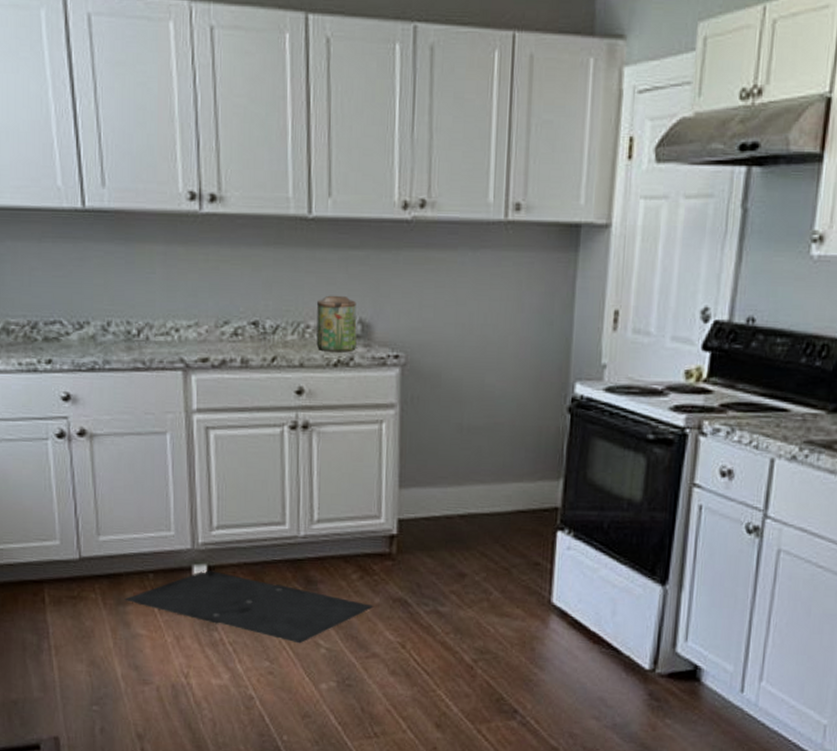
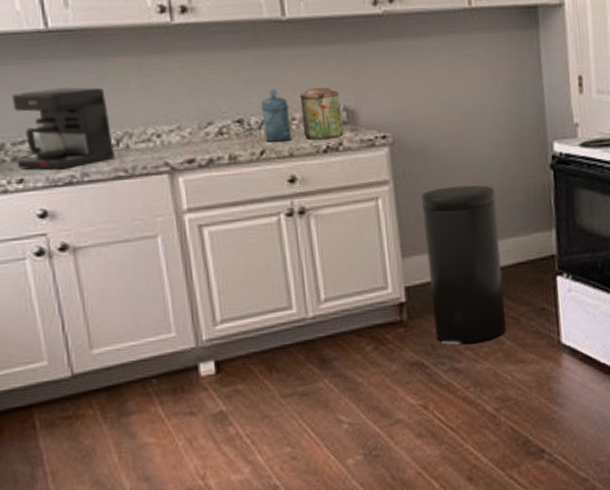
coffee maker: none [47,270,135,355] -> present [12,87,115,170]
door mat: present [124,569,374,644] -> none [127,365,392,424]
canister: none [277,292,305,350] -> present [261,89,292,142]
pedal bin: none [423,418,504,590] -> present [421,185,507,346]

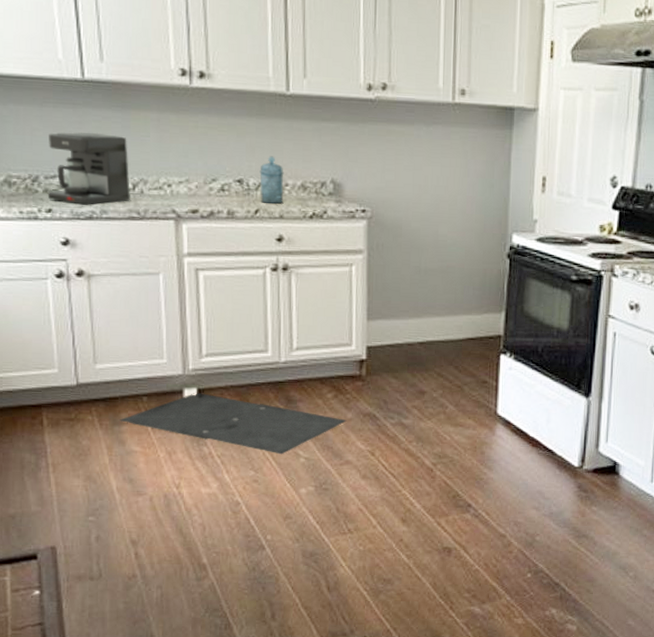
door mat: none [127,365,392,424] -> present [120,392,347,455]
canister: present [300,87,344,140] -> none [294,159,330,207]
pedal bin: present [421,185,507,346] -> none [389,262,455,405]

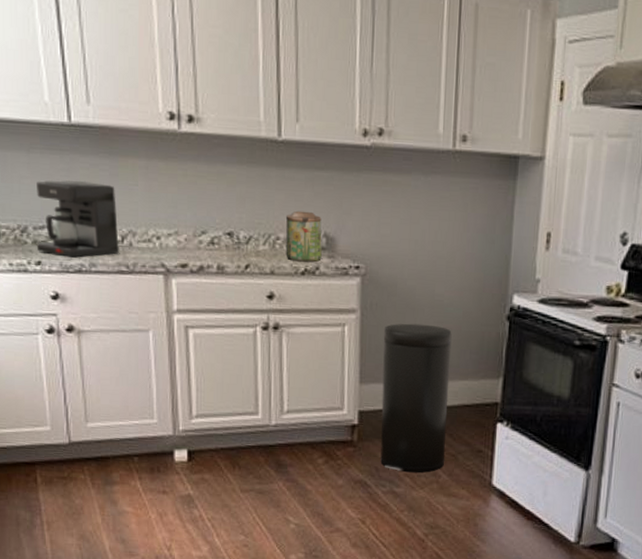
door mat: present [120,392,347,455] -> none [111,453,338,520]
canister: present [259,156,284,204] -> none [250,207,275,259]
canister: none [294,159,330,207] -> present [286,211,322,263]
pedal bin: none [389,262,455,405] -> present [380,323,452,473]

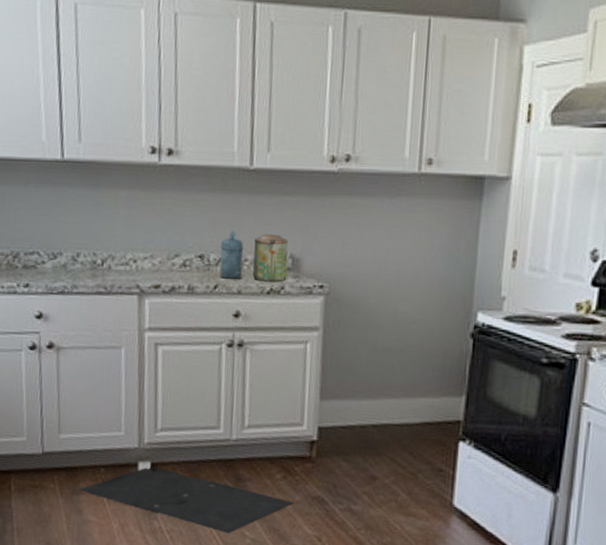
coffee maker: present [36,180,119,258] -> none [26,210,99,280]
door mat: none [111,453,338,520] -> present [78,466,295,534]
canister: none [250,207,275,259] -> present [220,231,244,279]
pedal bin: present [380,323,452,473] -> none [338,341,414,491]

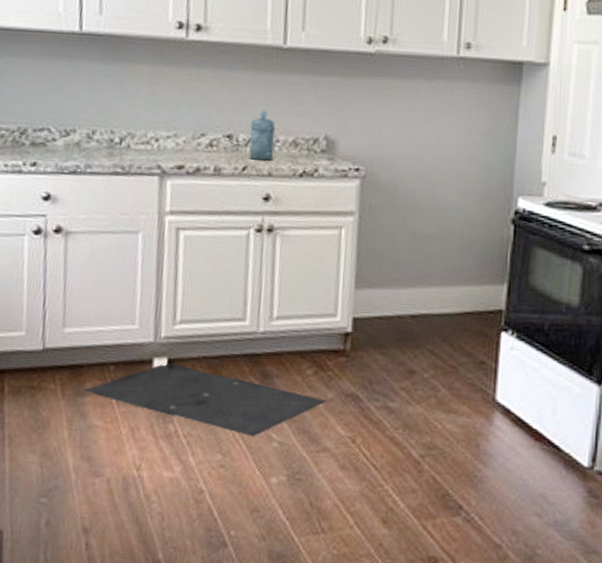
canister: present [253,234,288,283] -> none [284,114,323,165]

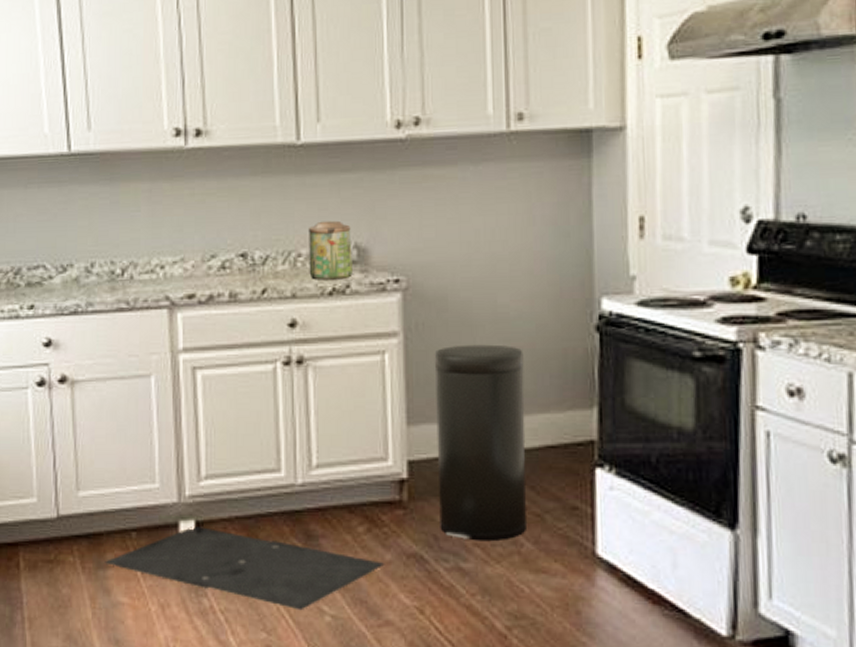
canister: present [249,110,276,161] -> none [266,221,296,280]
canister: none [284,114,323,165] -> present [309,220,353,280]
pedal bin: none [374,226,454,386] -> present [434,344,528,542]

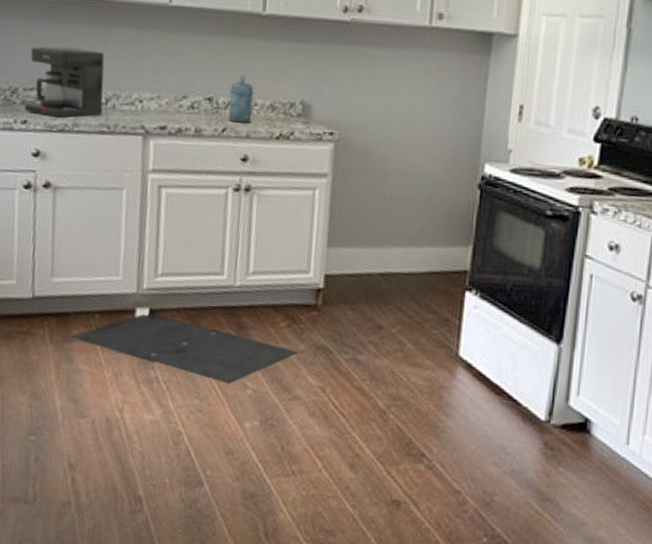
coffee maker: none [30,212,119,298] -> present [24,46,105,118]
canister: none [266,221,296,280] -> present [228,75,254,123]
canister: present [309,220,353,280] -> none [262,79,299,128]
pedal bin: present [434,344,528,542] -> none [344,189,422,341]

